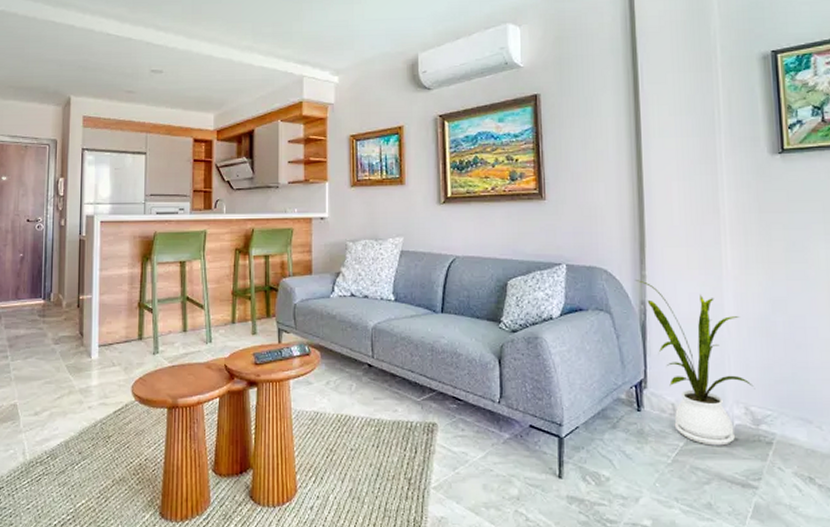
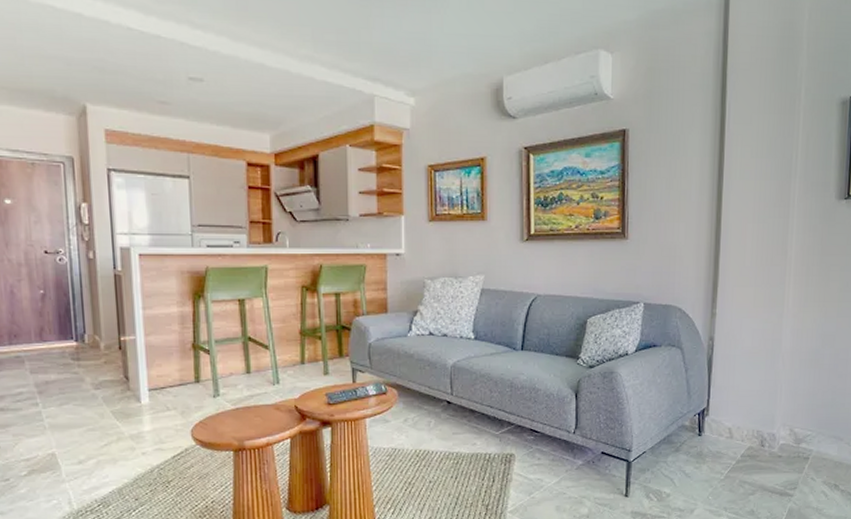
house plant: present [635,280,755,446] -> none [706,317,800,463]

